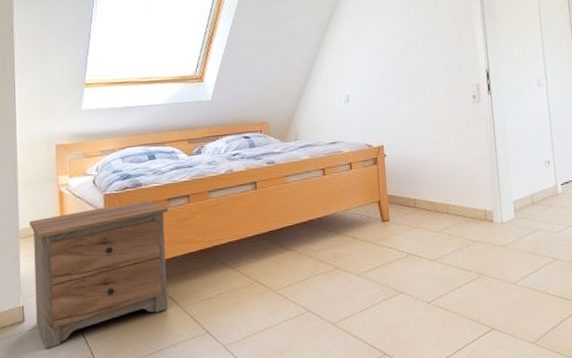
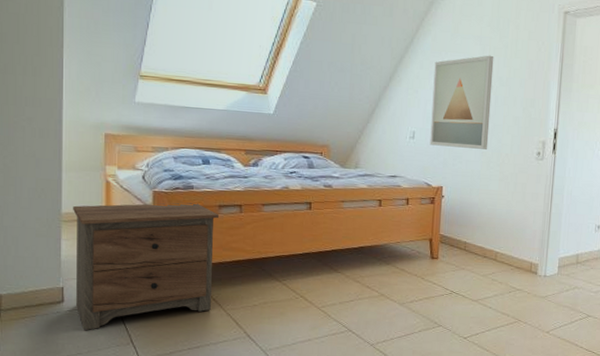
wall art: none [359,9,423,106] -> present [430,55,494,150]

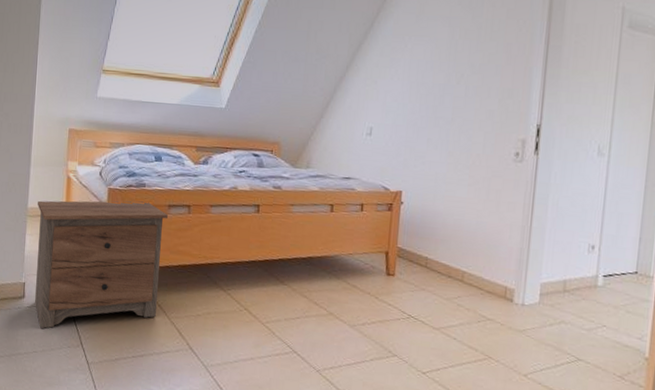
wall art: present [430,55,494,150] -> none [388,38,465,149]

